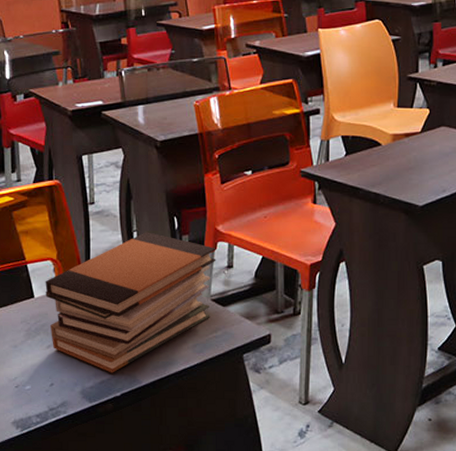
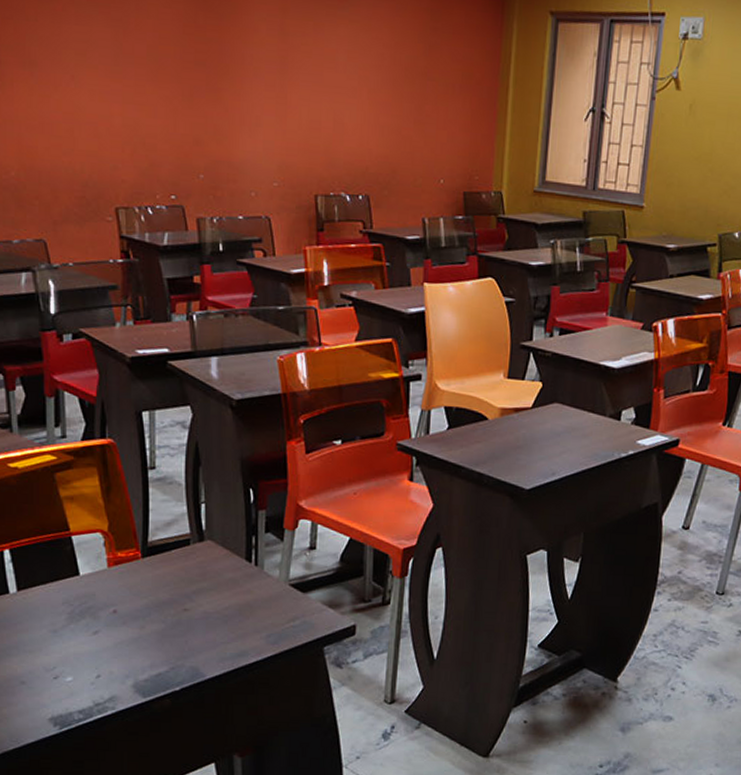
book stack: present [45,232,216,373] -> none [93,504,297,665]

